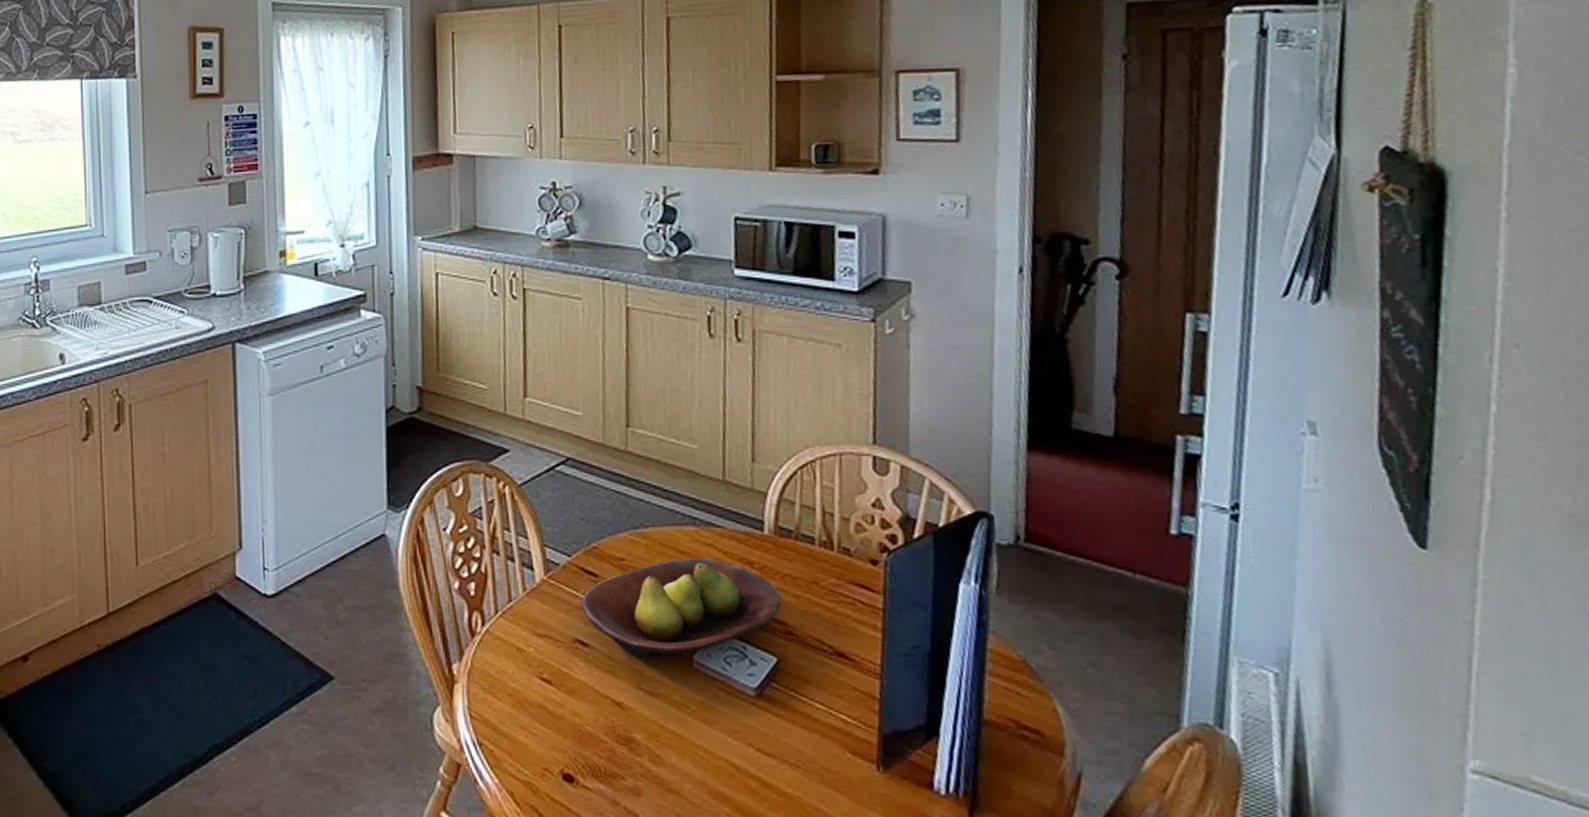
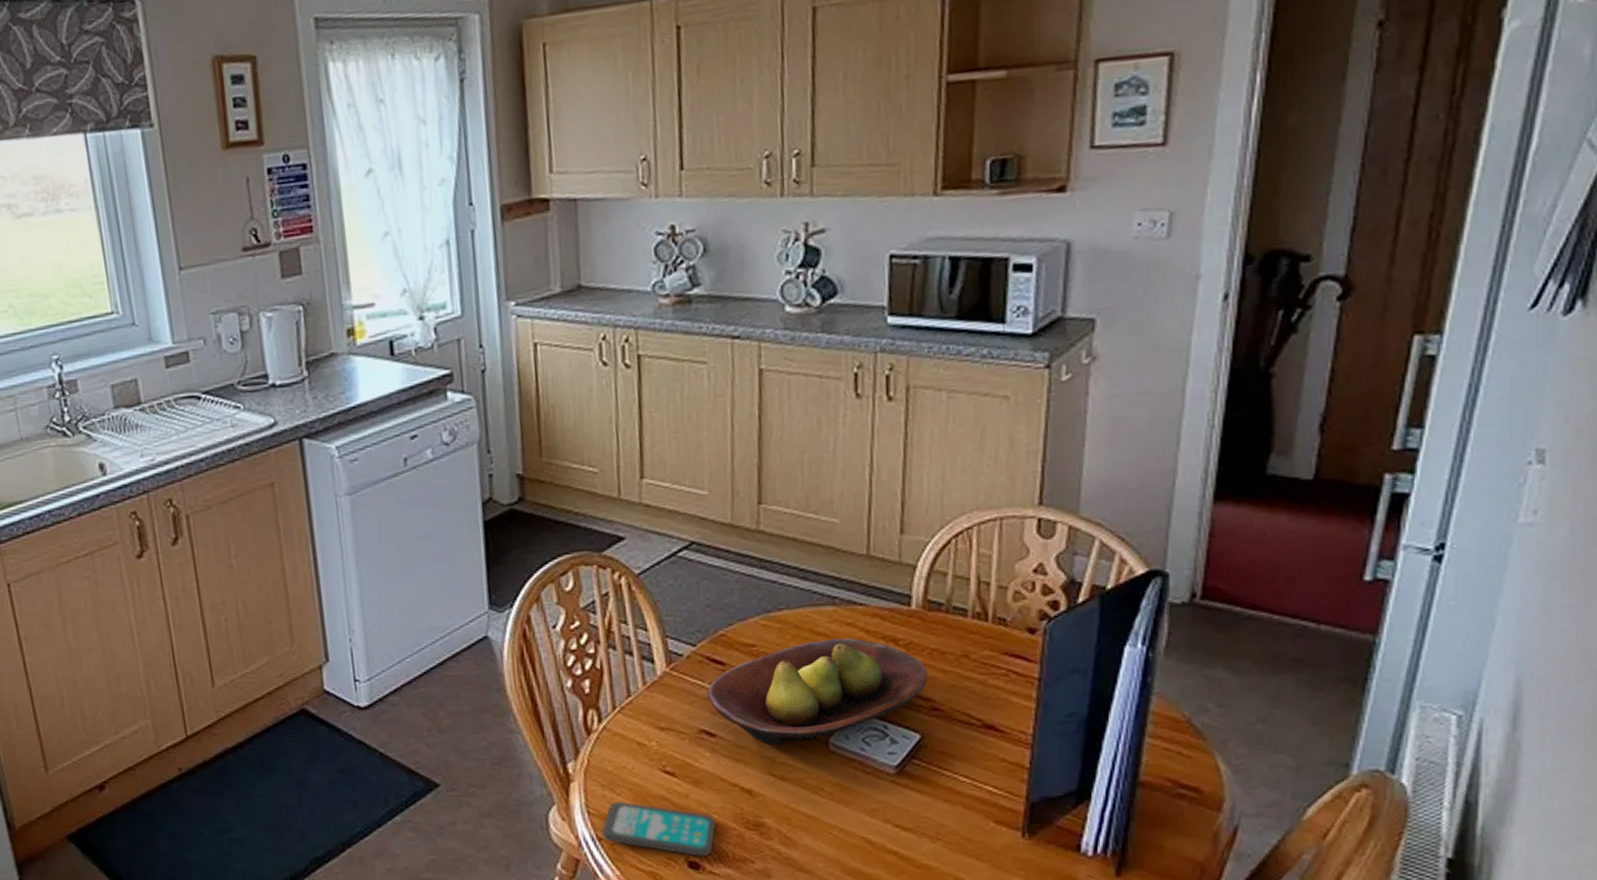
smartphone: none [482,706,589,769] -> present [602,801,716,856]

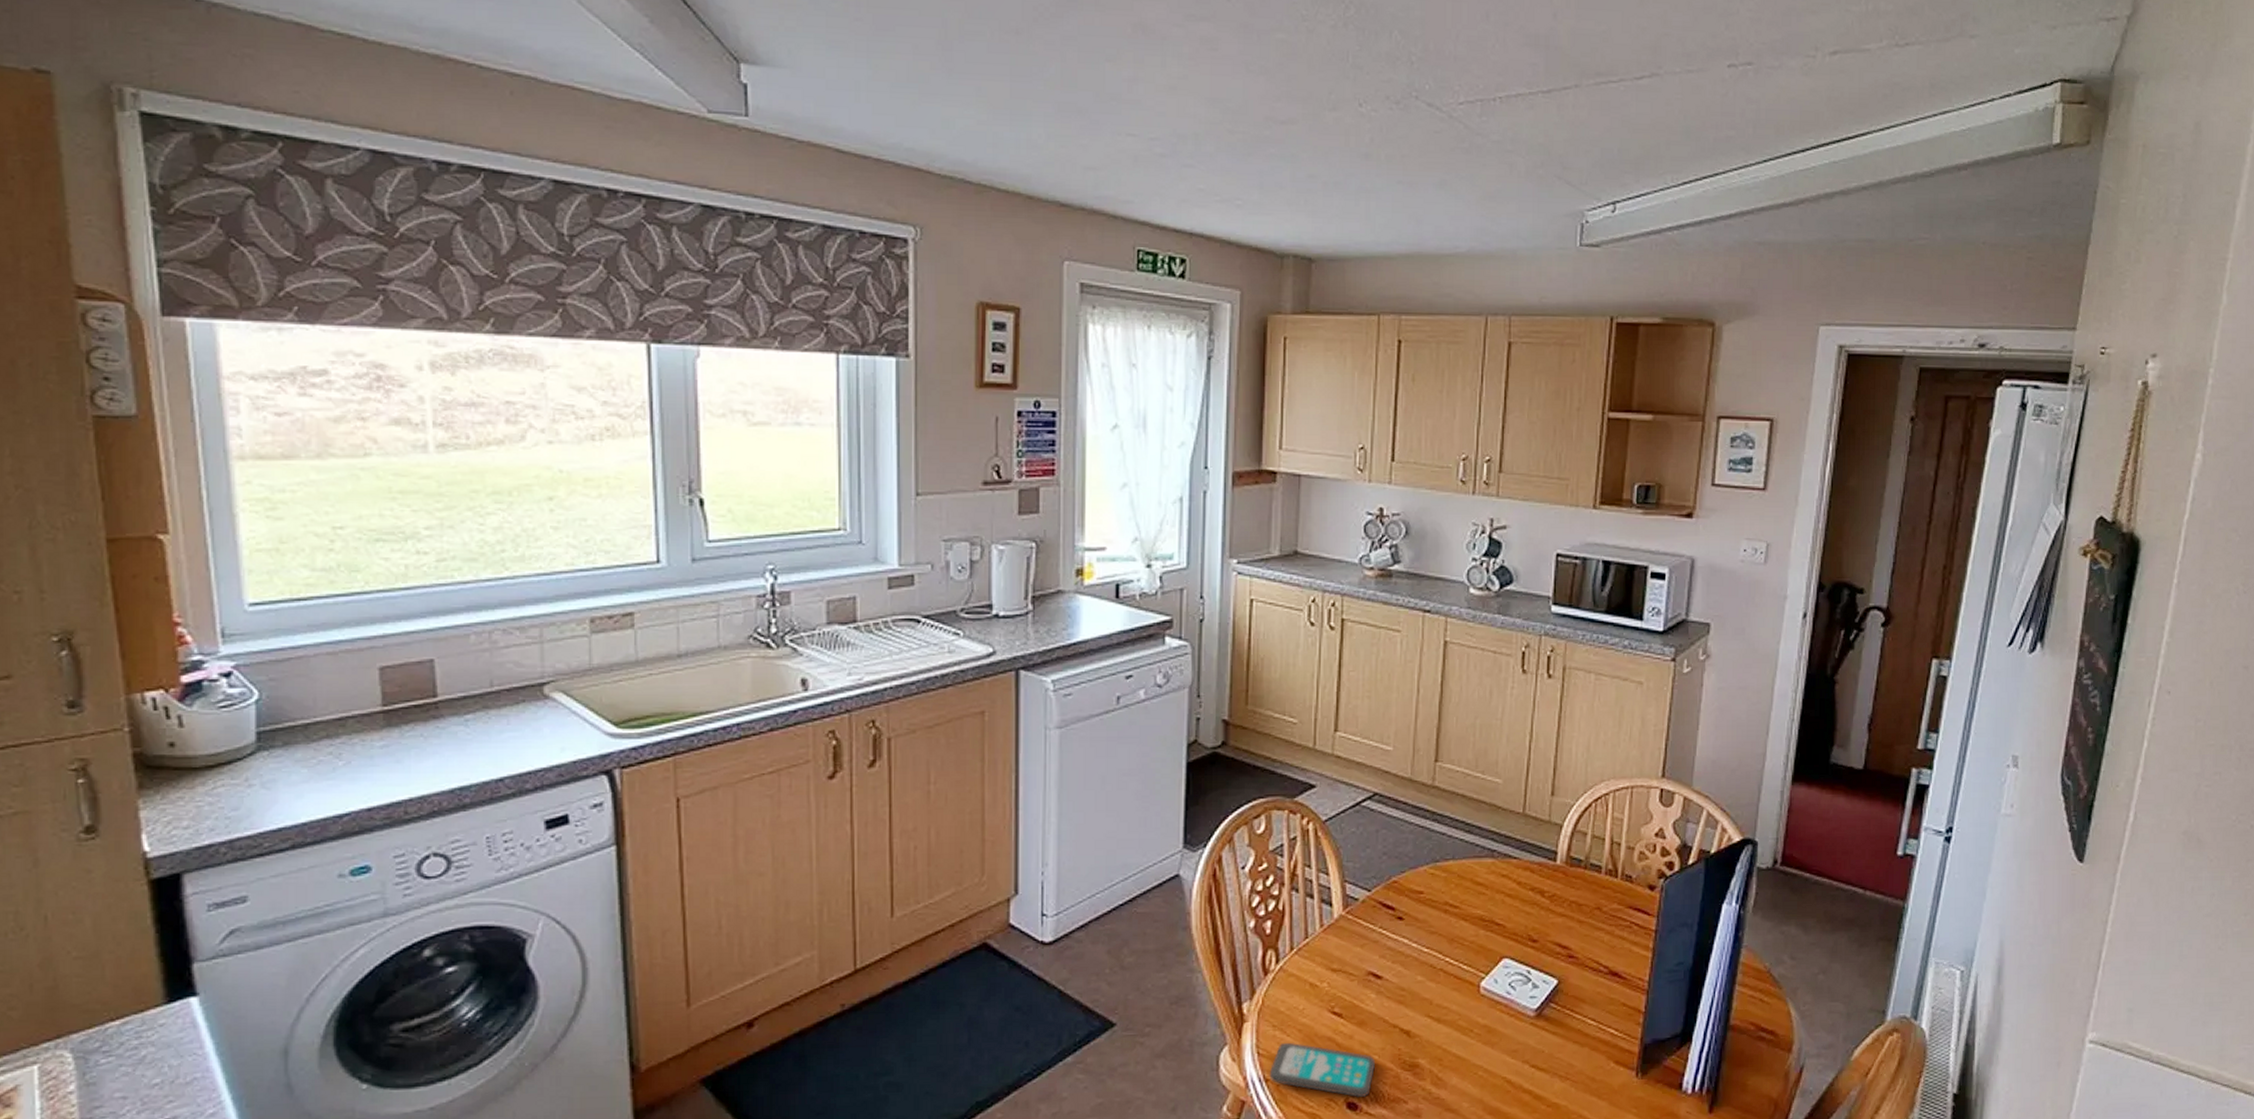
fruit bowl: present [707,638,928,744] -> none [1377,888,1567,987]

